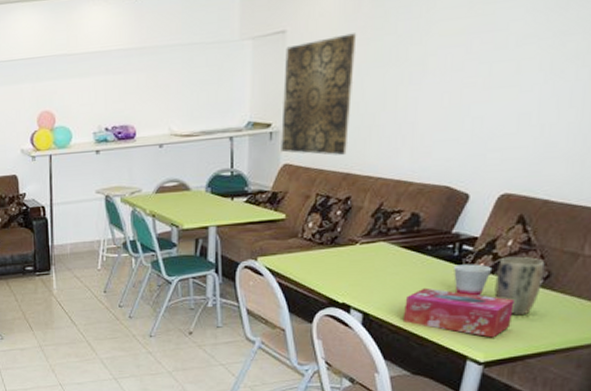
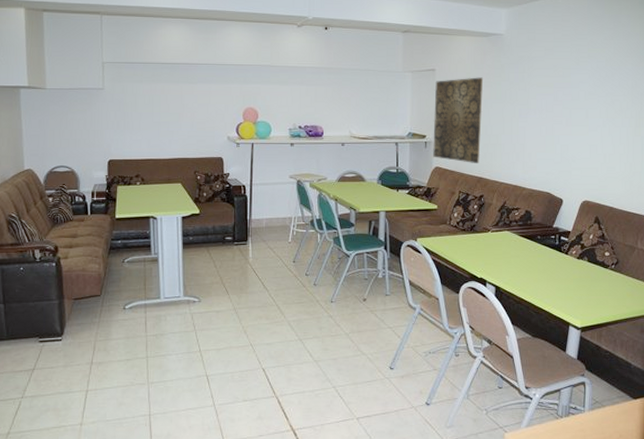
tissue box: present [402,287,515,338] -> none [523,268,597,309]
cup: present [454,264,493,296] -> none [556,251,582,276]
plant pot: present [494,256,545,316] -> none [584,247,615,292]

